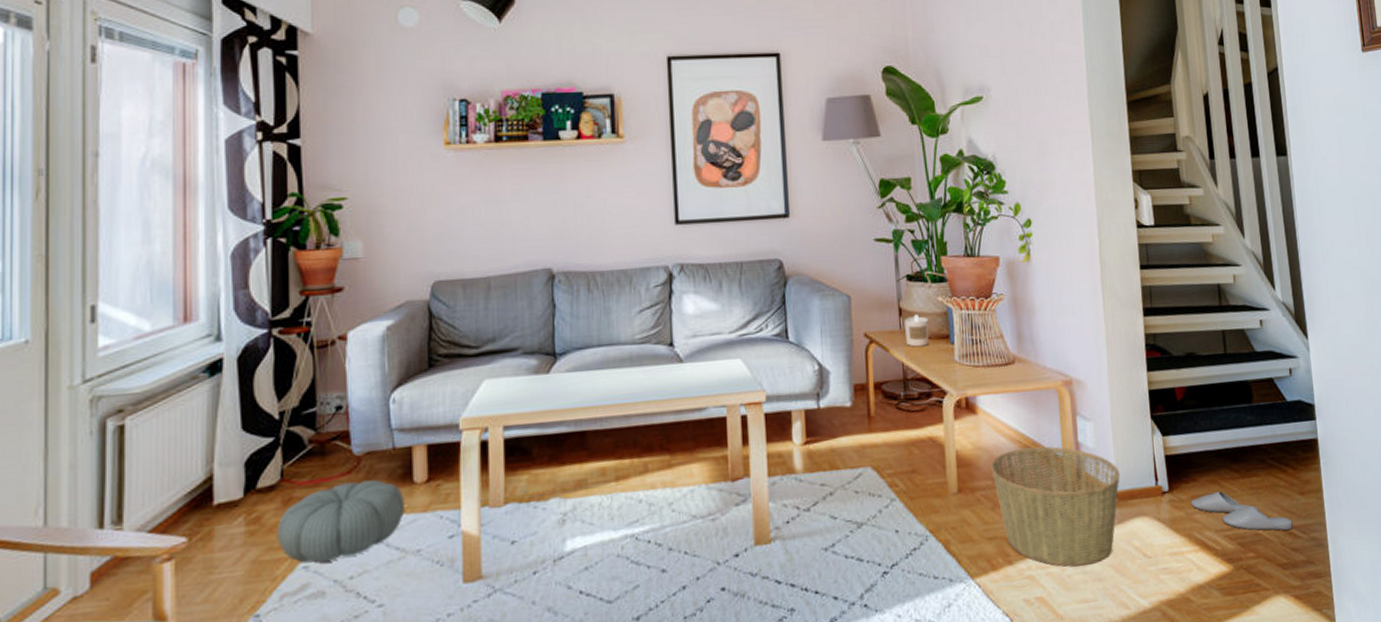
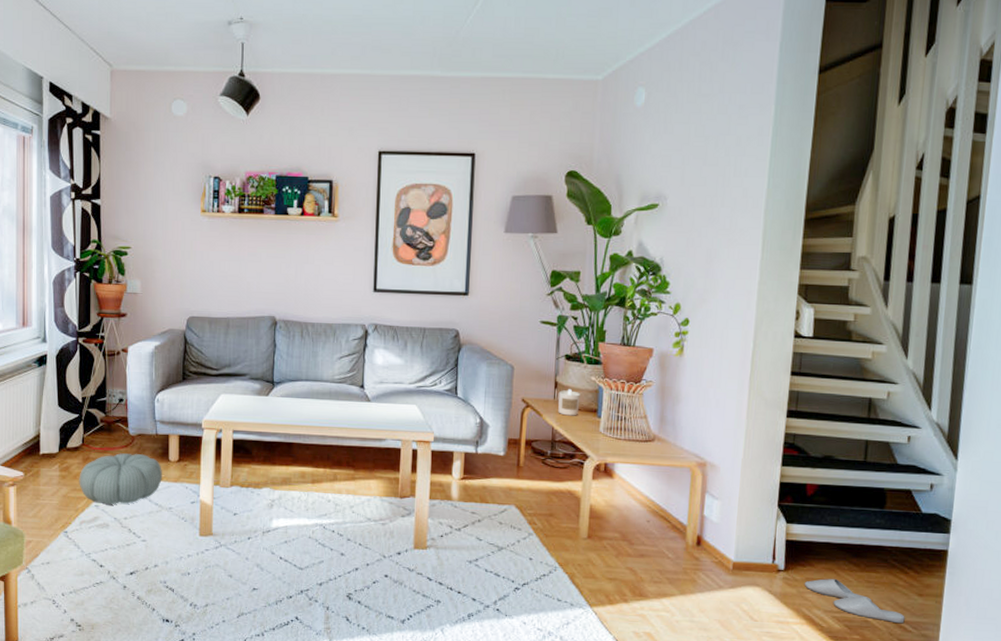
basket: present [990,446,1120,567] -> none [619,512,740,616]

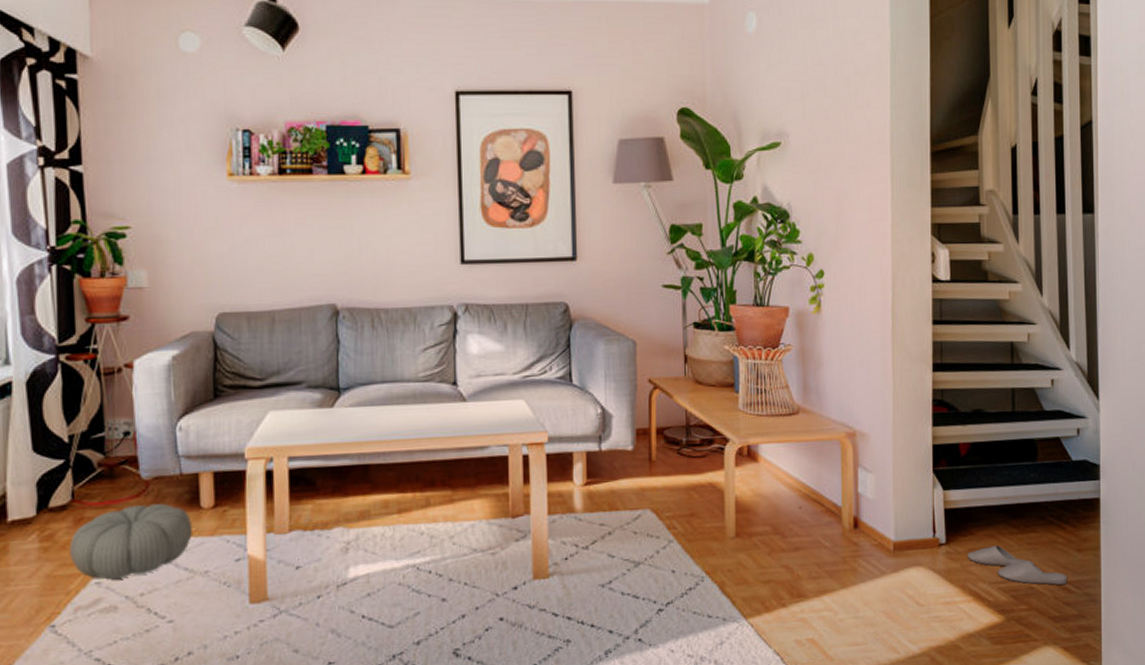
candle: present [557,389,580,416] -> none [689,362,714,394]

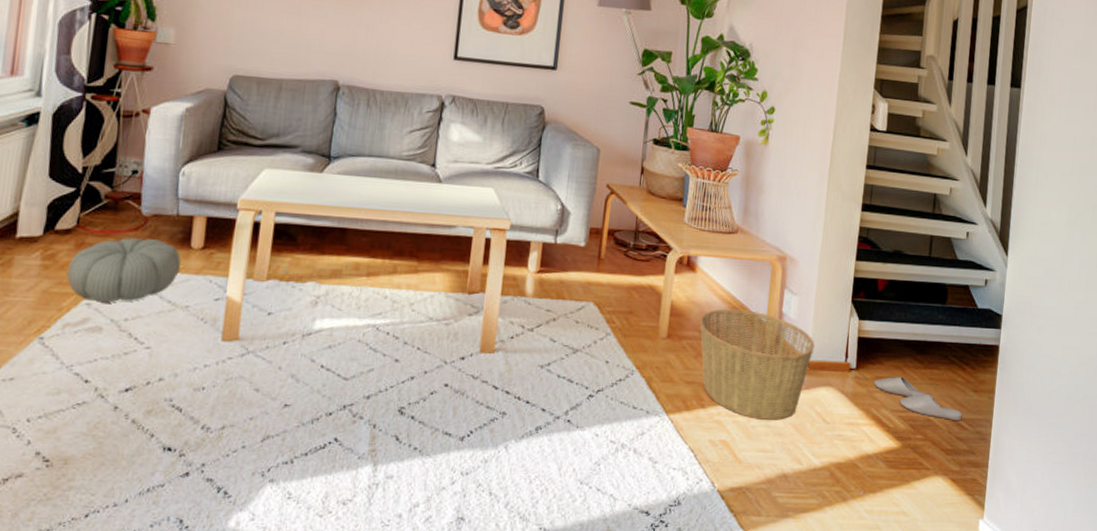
basket: none [769,495,898,612] -> present [700,309,815,420]

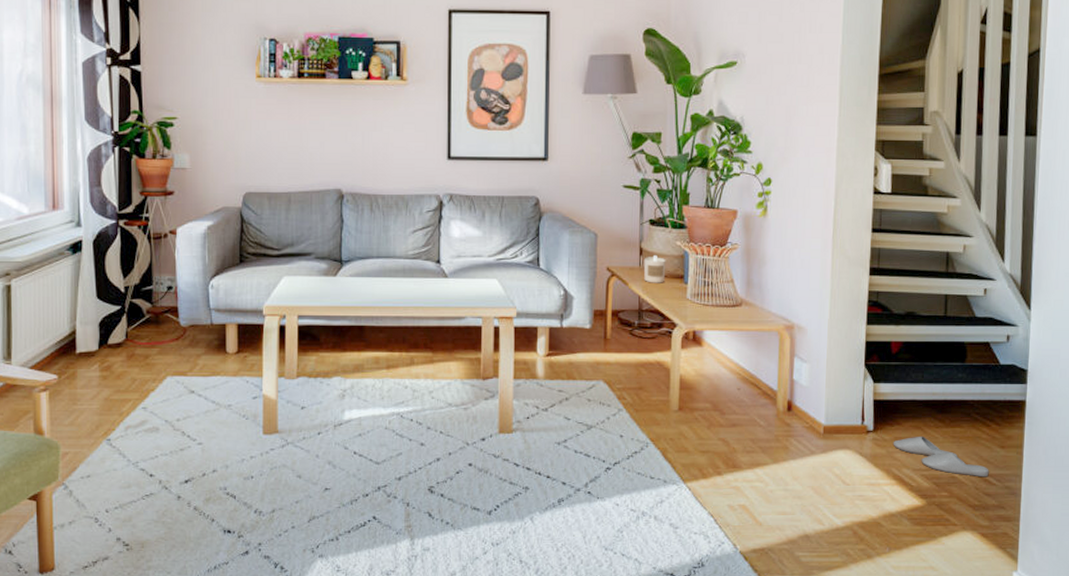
pouf: present [66,238,181,303] -> none [123,347,219,406]
candle: none [643,176,667,205] -> present [643,255,666,283]
basket: present [700,309,815,420] -> none [710,380,829,484]

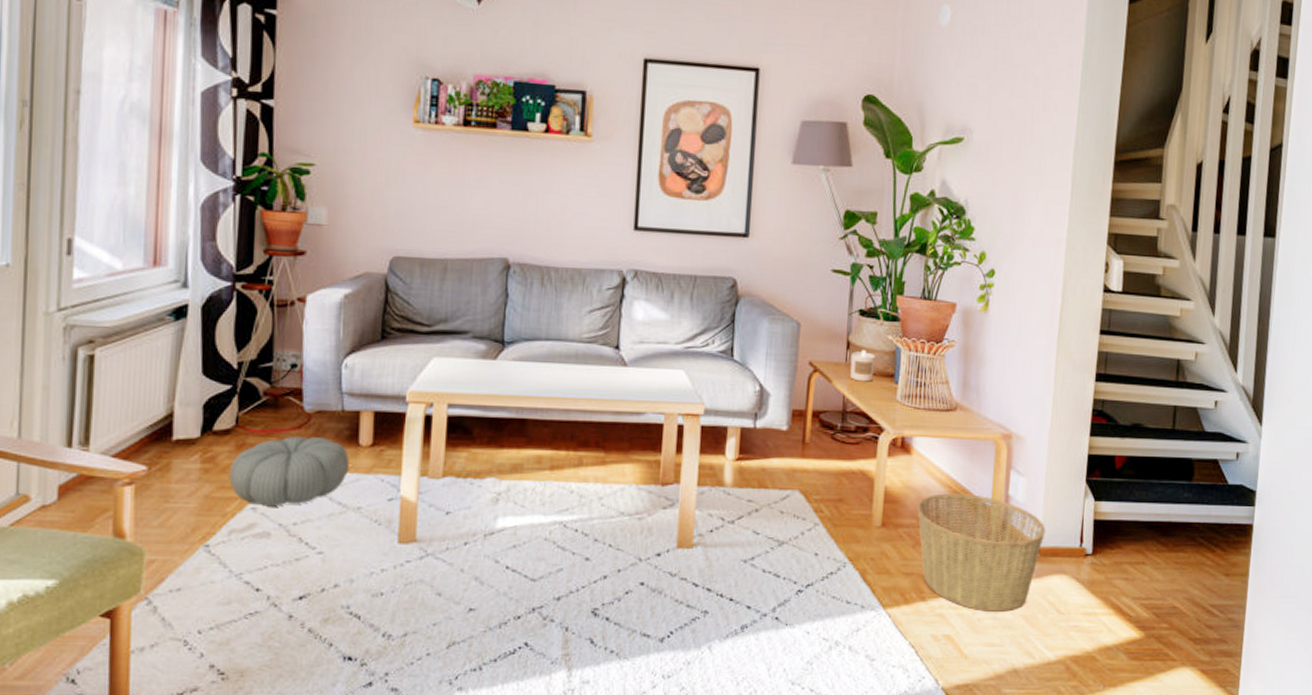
pouf: none [123,347,219,406] -> present [229,437,349,507]
basket: none [710,380,829,484] -> present [917,493,1046,612]
slippers: present [893,437,989,477] -> none [1112,562,1212,608]

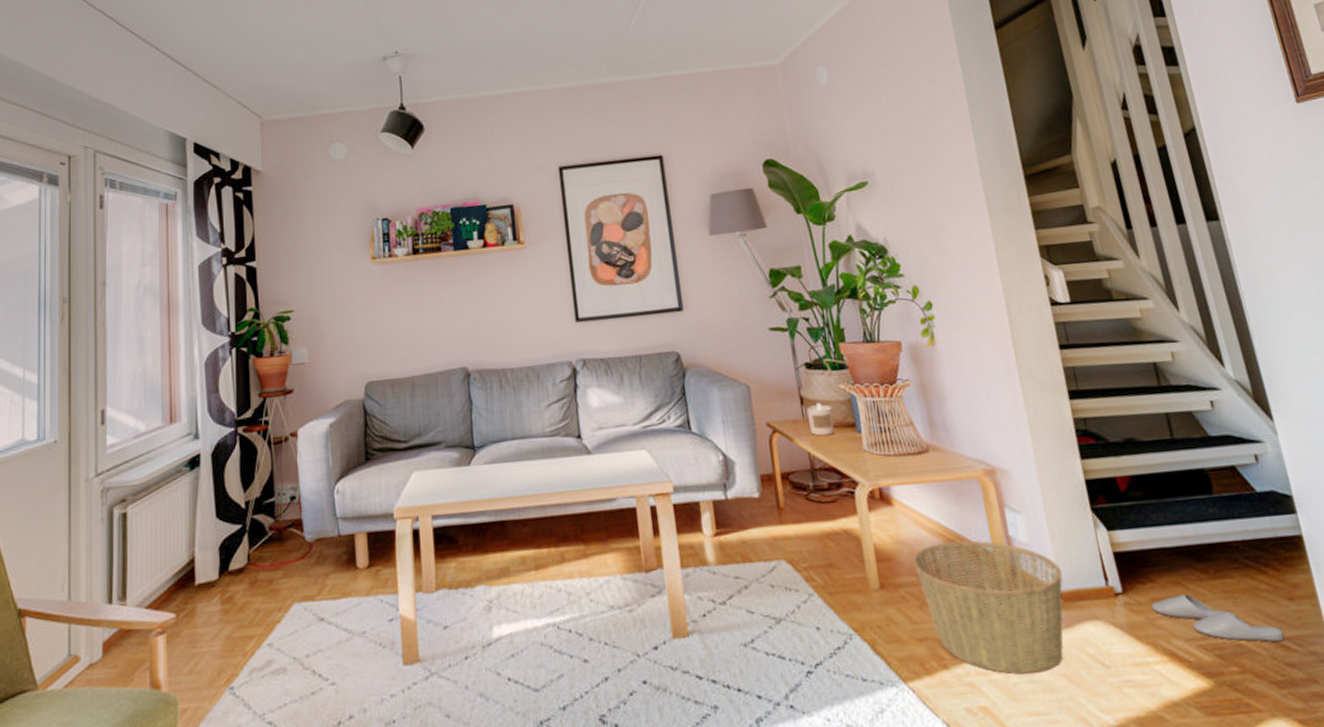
pouf: present [229,437,349,507] -> none [245,565,350,641]
slippers: none [1112,562,1212,608] -> present [1150,594,1285,642]

